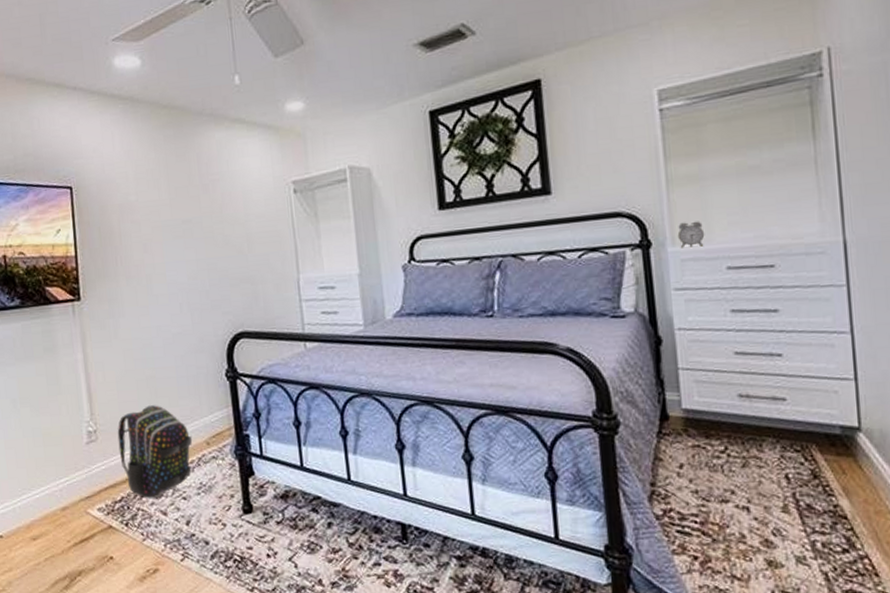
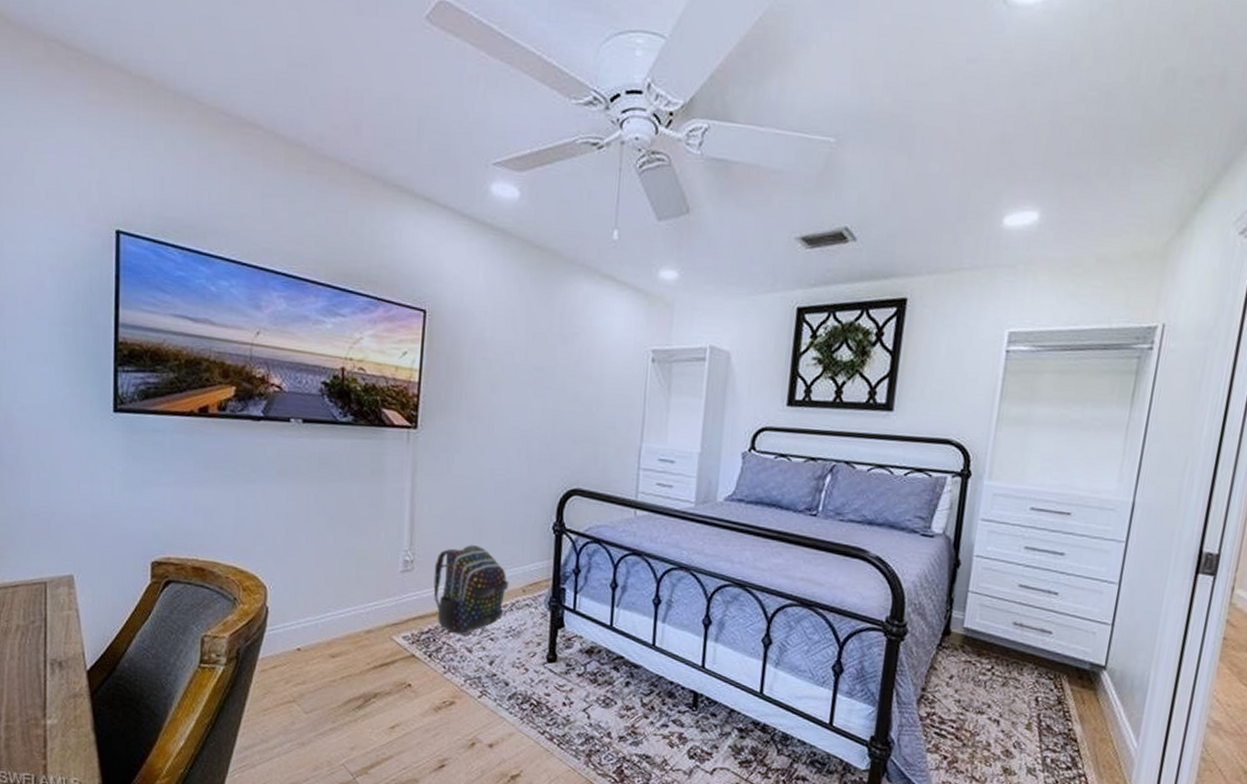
alarm clock: present [677,221,705,248] -> none [995,460,1019,485]

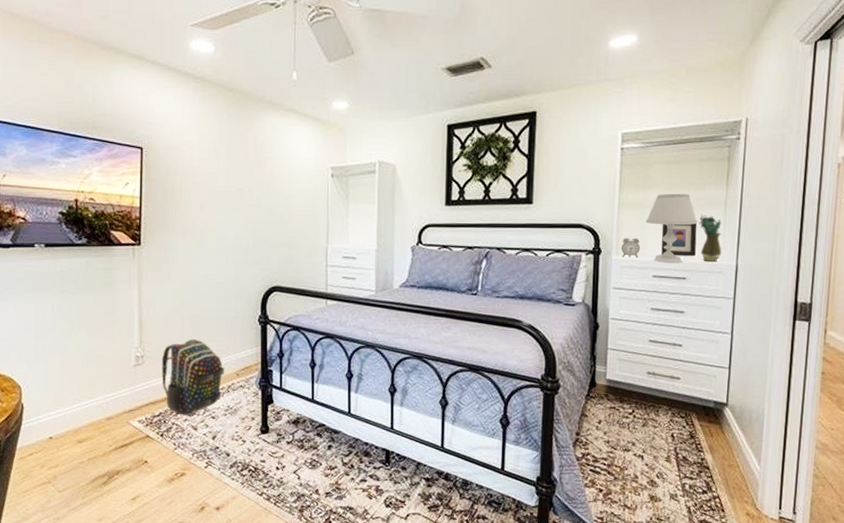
alarm clock: none [995,460,1019,485] -> present [621,238,641,258]
table lamp: none [1028,410,1092,495] -> present [646,193,698,263]
picture frame: none [1043,446,1091,489] -> present [661,223,697,257]
vase: none [1091,437,1121,496] -> present [699,214,722,262]

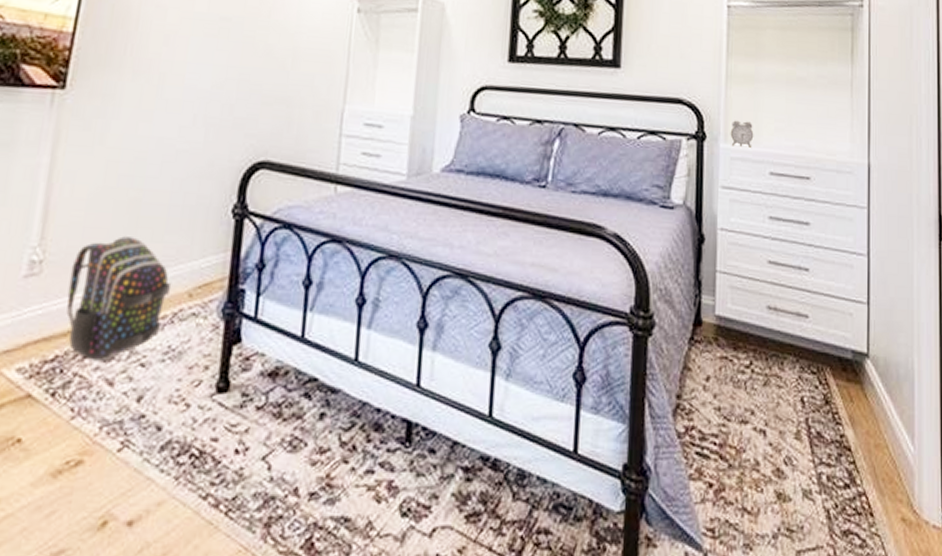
table lamp: present [646,193,698,263] -> none [759,67,820,158]
picture frame: present [661,223,697,257] -> none [778,105,821,150]
vase: present [699,214,722,262] -> none [822,95,851,158]

